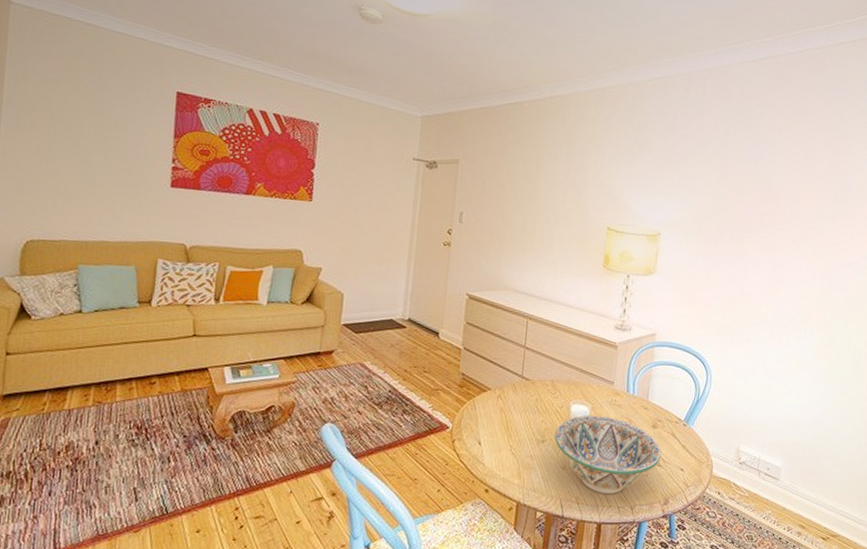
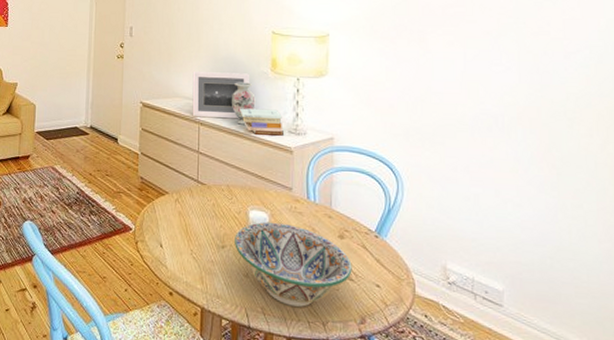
picture frame: none [521,264,582,314] -> present [192,72,249,119]
vase: none [561,276,586,320] -> present [231,82,256,125]
books: none [569,303,610,331] -> present [240,108,283,136]

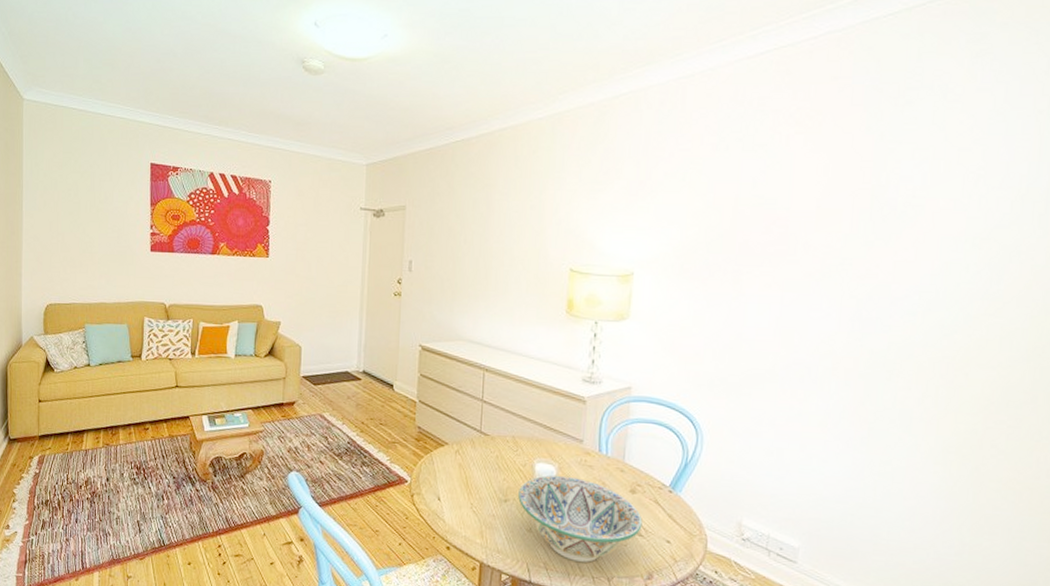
picture frame: present [192,72,249,119] -> none [476,312,542,366]
vase: present [231,82,256,125] -> none [520,325,548,372]
books: present [240,108,283,136] -> none [530,353,577,384]

